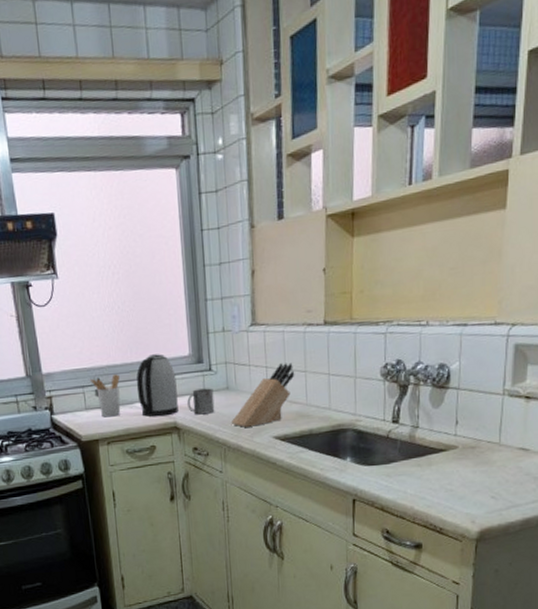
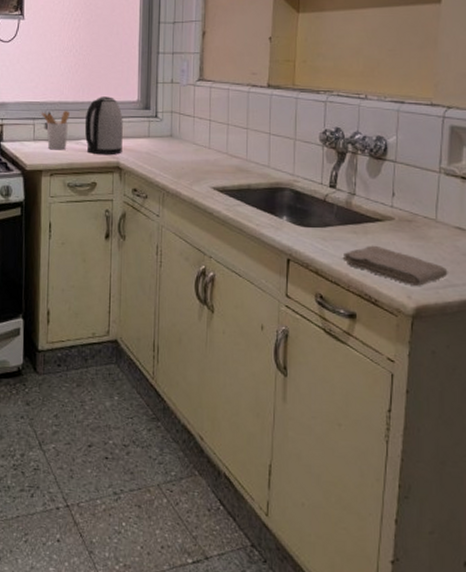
mug: present [187,388,215,415] -> none [131,133,158,158]
knife block: present [231,362,295,427] -> none [171,118,237,175]
washcloth: none [407,475,511,512] -> present [342,245,448,287]

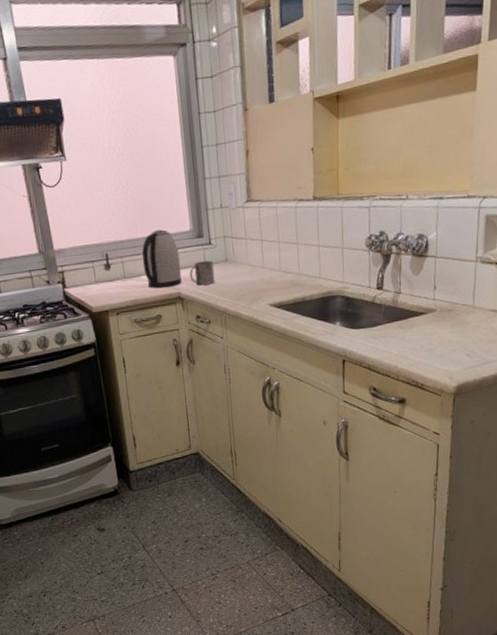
utensil holder: present [40,111,70,150] -> none [98,249,129,290]
mug: none [131,133,158,158] -> present [189,260,215,286]
washcloth: present [342,245,448,287] -> none [391,336,484,368]

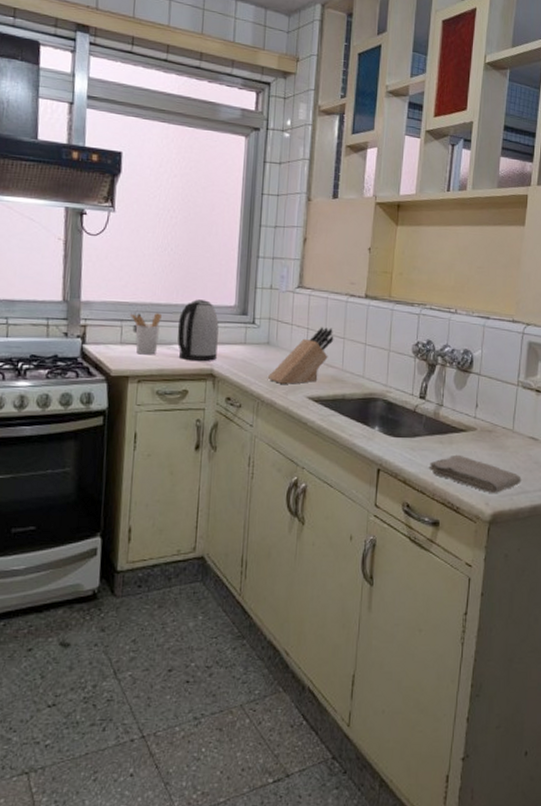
utensil holder: none [98,249,129,290] -> present [129,313,162,355]
mug: present [189,260,215,286] -> none [226,339,254,366]
knife block: none [230,235,288,296] -> present [267,327,334,384]
washcloth: none [391,336,484,368] -> present [429,454,522,494]

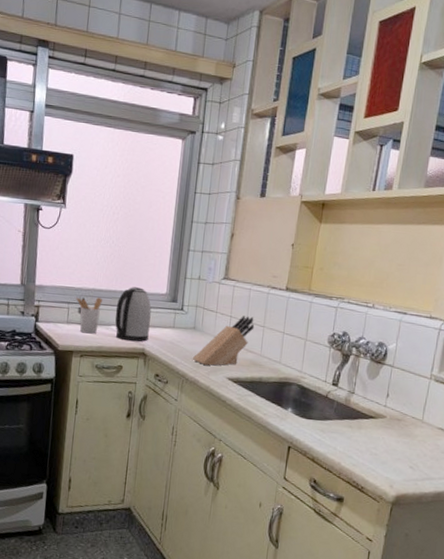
washcloth: present [429,454,522,494] -> none [337,439,428,478]

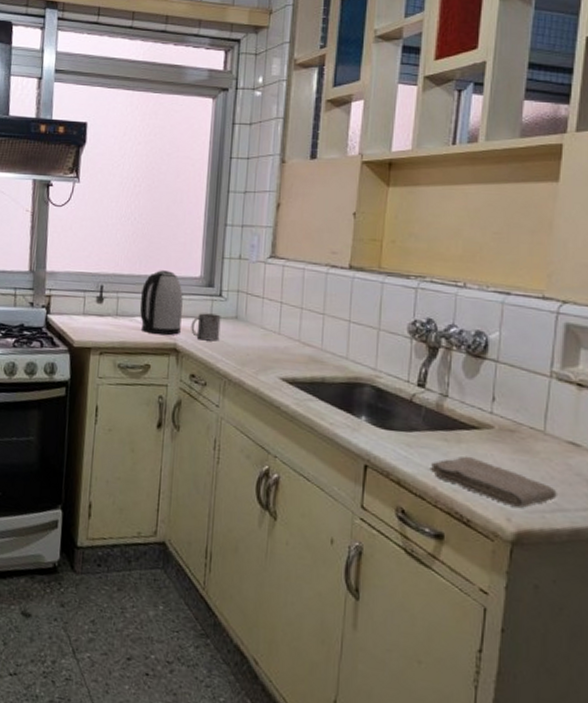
utensil holder: present [75,297,102,334] -> none [92,284,124,327]
mug: none [157,323,182,347] -> present [191,313,221,342]
knife block: present [192,316,255,366] -> none [235,301,312,363]
washcloth: none [337,439,428,478] -> present [429,456,557,508]

